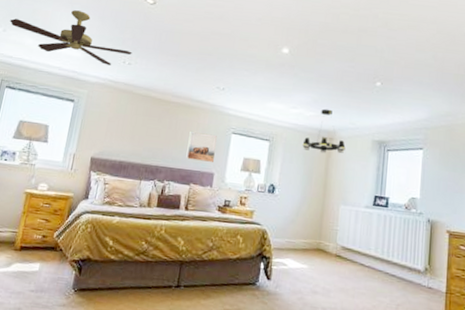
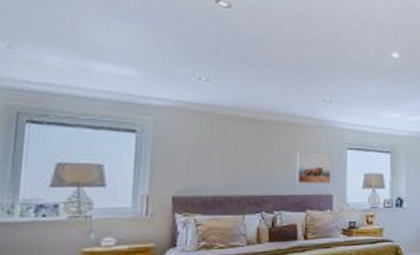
ceiling fan: present [10,10,132,65] -> none [16,17,209,84]

